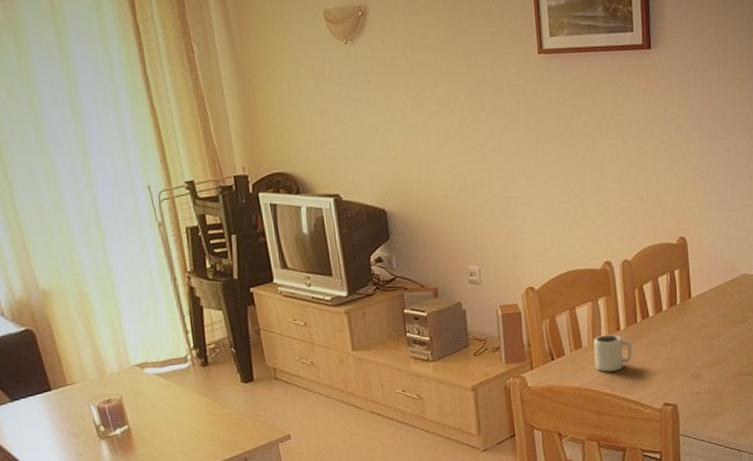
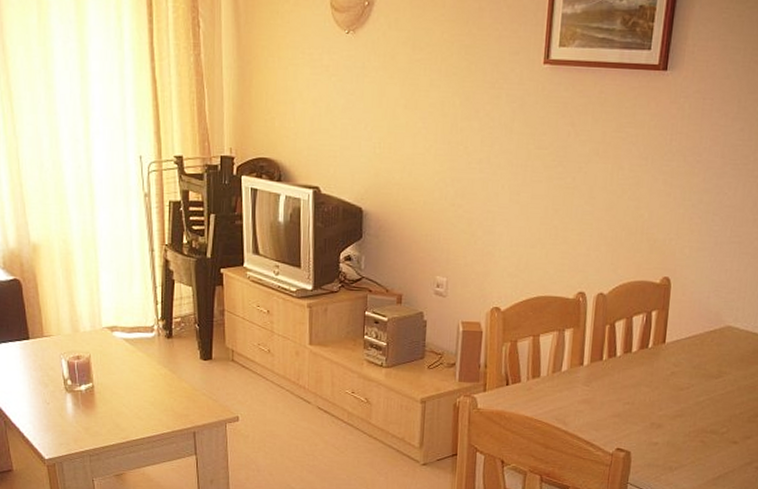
cup: present [593,334,632,372] -> none [550,368,593,407]

